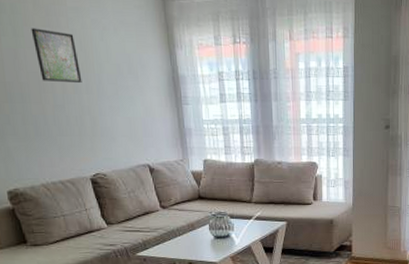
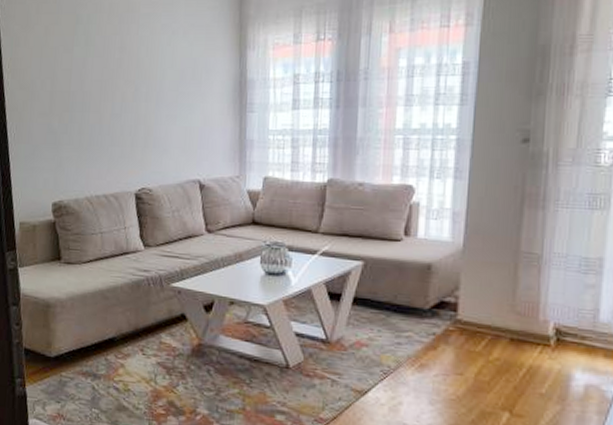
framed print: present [31,28,82,84] -> none [102,37,143,91]

